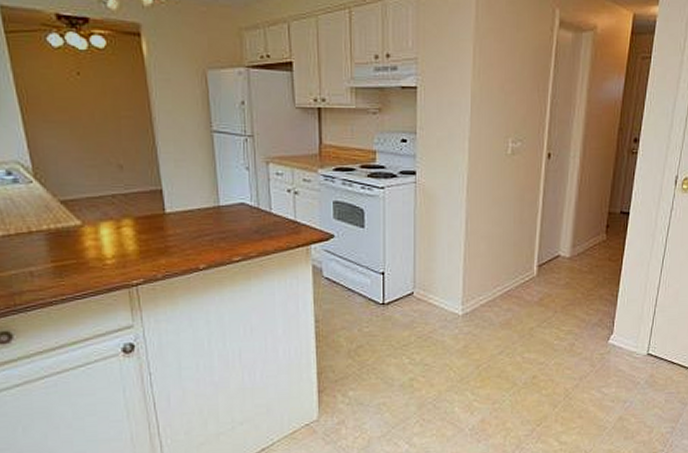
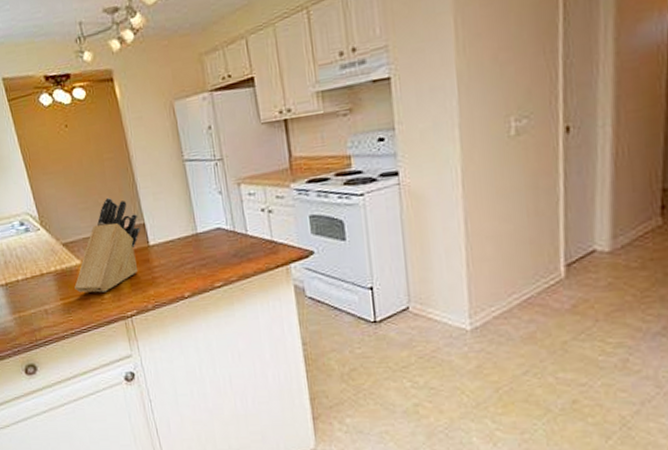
knife block: none [71,157,156,258] -> present [74,197,140,293]

